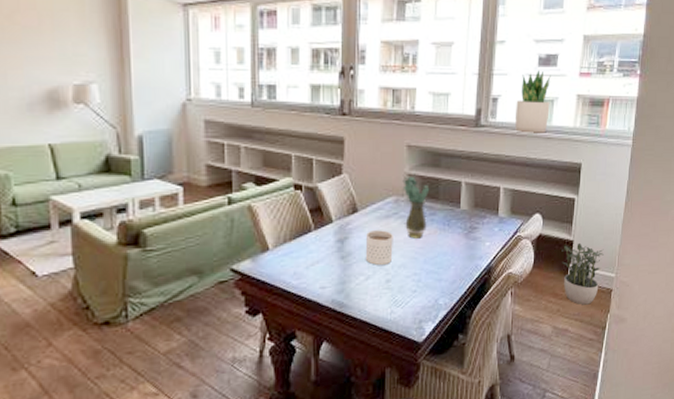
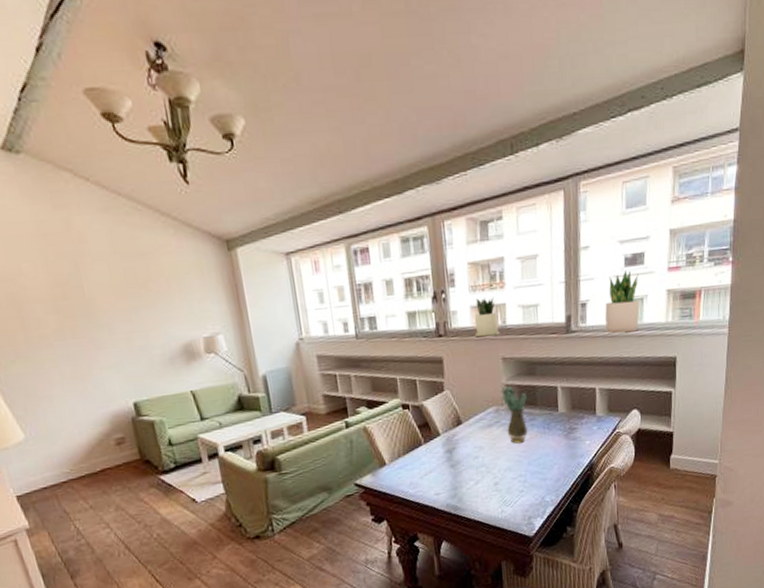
mug: present [365,230,393,266] -> none [472,438,498,471]
planter: none [380,80,409,122] -> present [474,297,501,338]
potted plant: present [562,242,604,305] -> none [662,433,705,492]

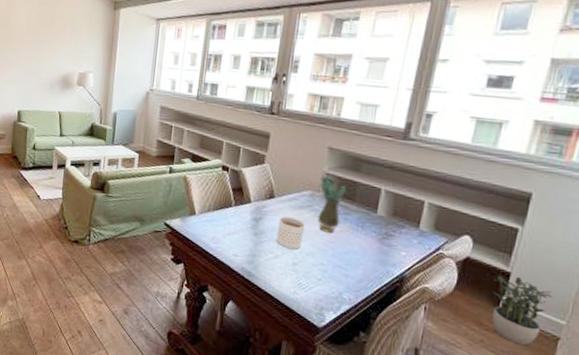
mug: none [472,438,498,471] -> present [276,216,305,250]
planter: present [474,297,501,338] -> none [306,87,335,126]
planter: present [605,270,640,334] -> none [450,91,502,155]
potted plant: none [662,433,705,492] -> present [492,275,553,346]

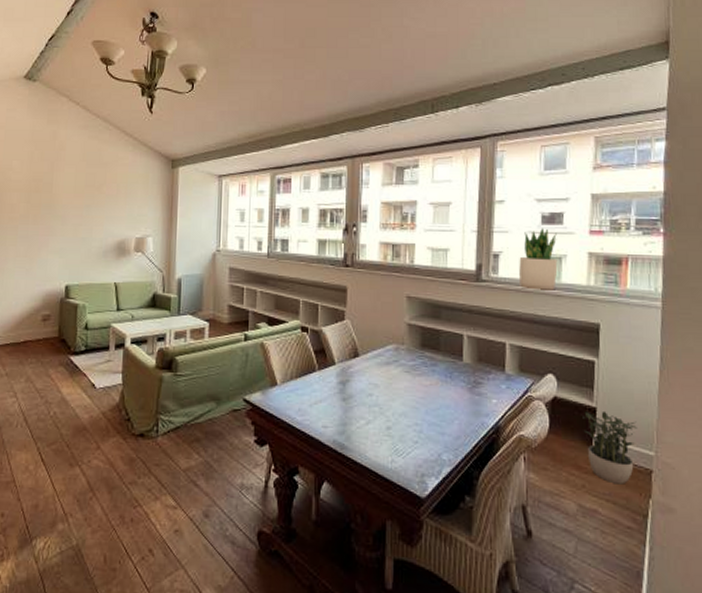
mug: present [276,216,305,250] -> none [366,376,394,412]
vase: present [317,173,347,233] -> none [402,324,430,388]
planter: none [450,91,502,155] -> present [519,228,558,290]

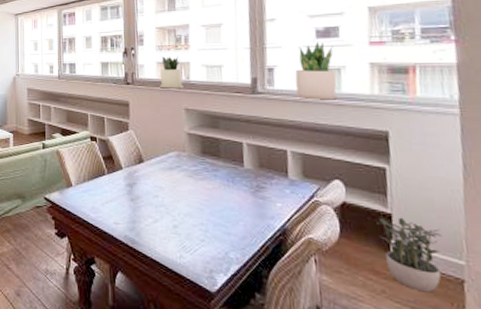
planter: none [381,236,408,275] -> present [159,56,185,90]

